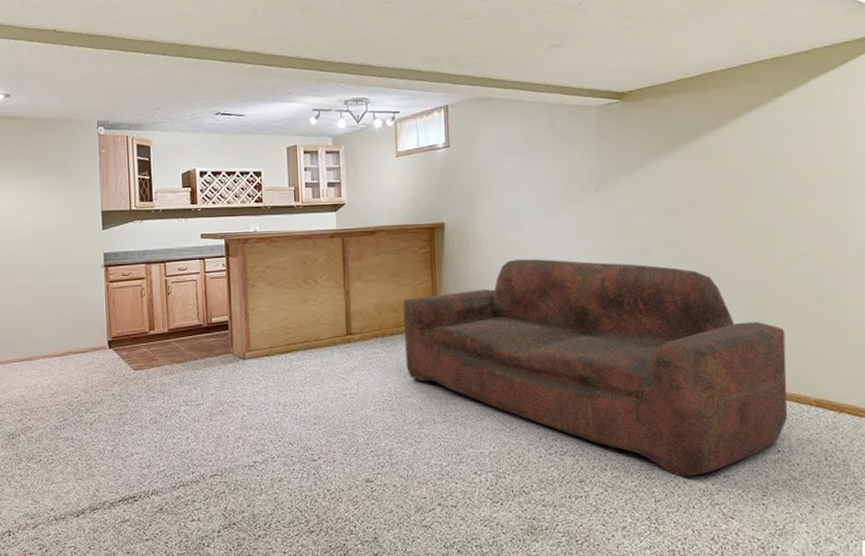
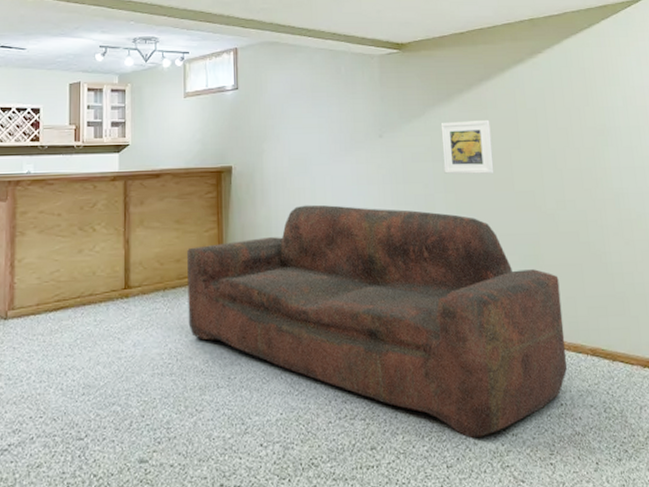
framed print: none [662,170,720,227] -> present [440,119,494,174]

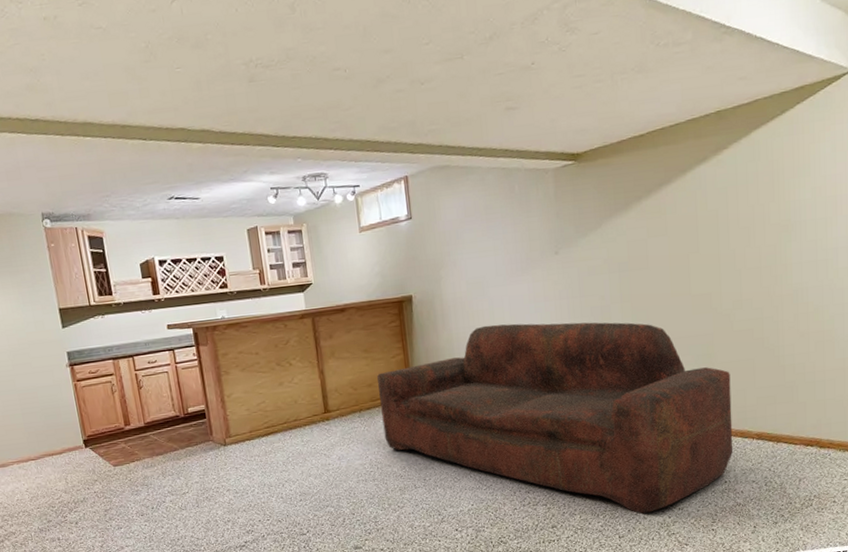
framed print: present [440,119,494,174] -> none [617,225,671,284]

